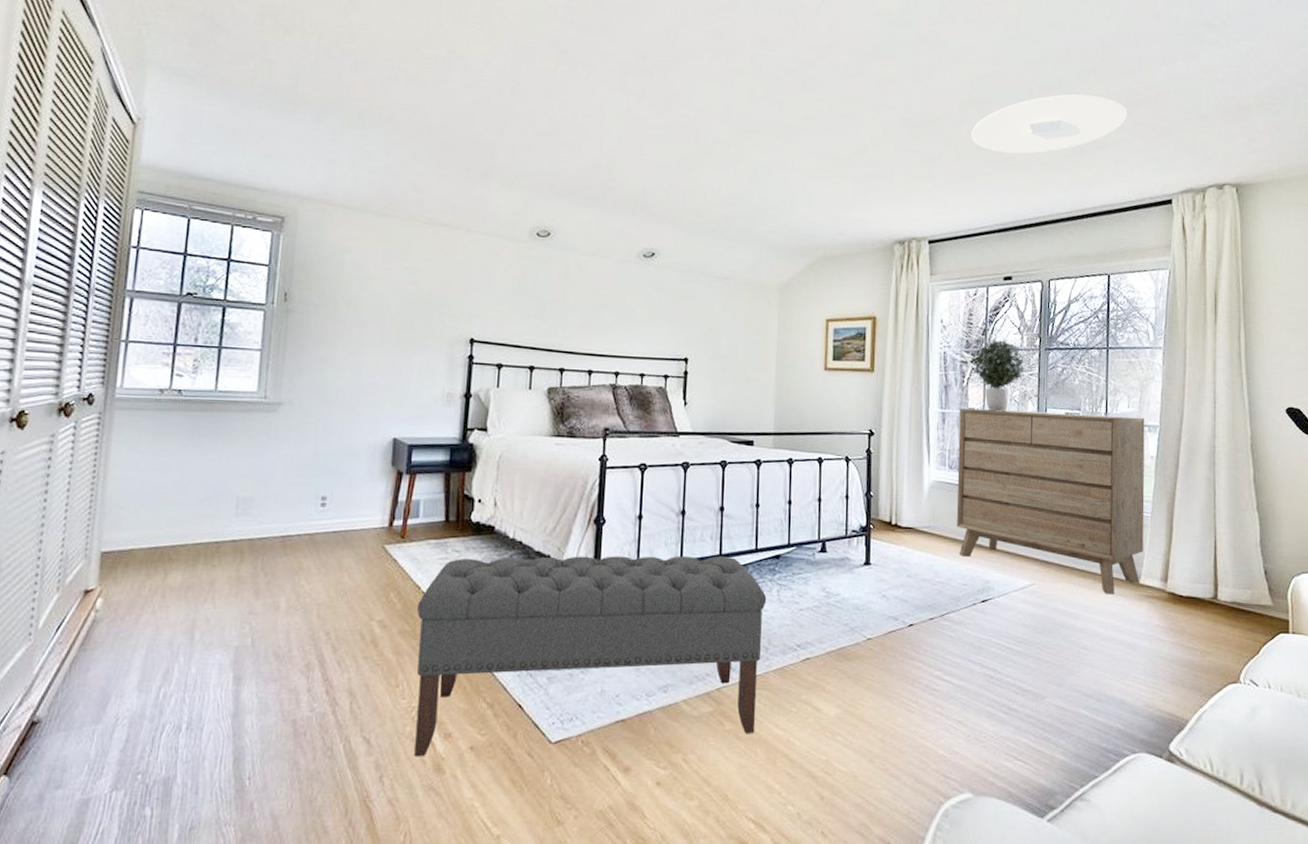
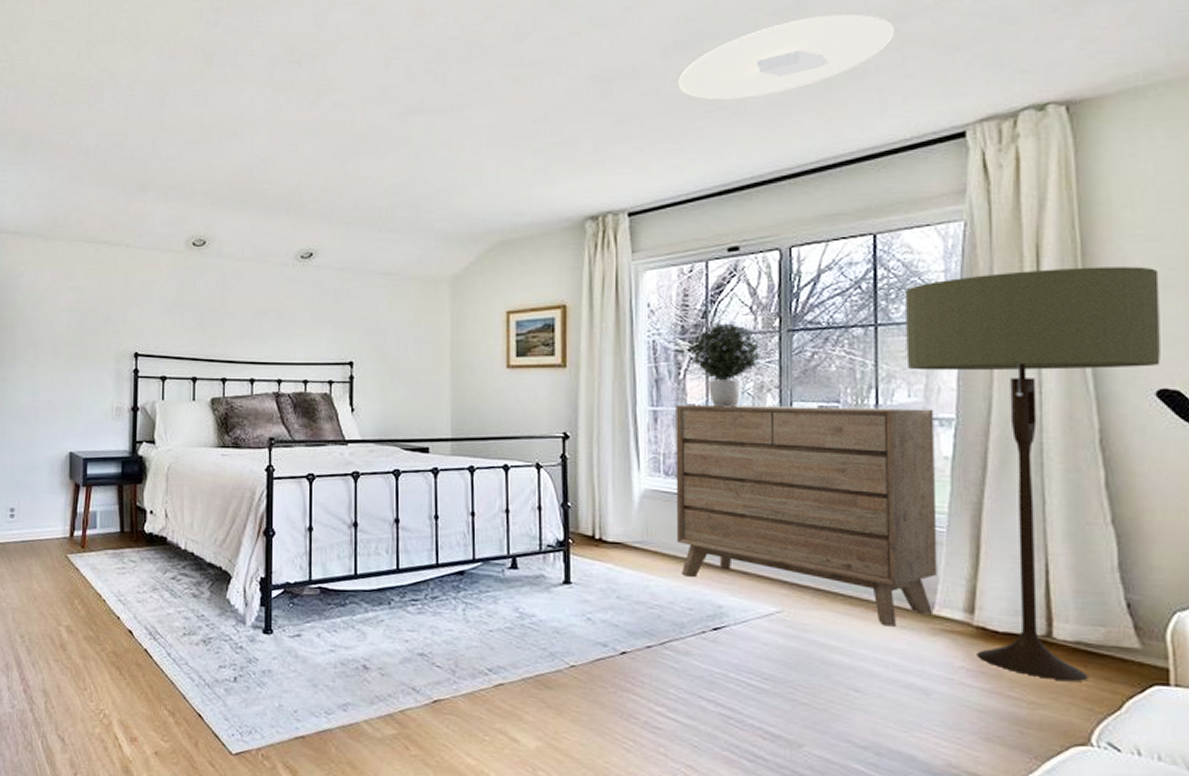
bench: present [414,555,767,756] -> none [100,568,451,761]
floor lamp: none [1128,311,1290,633] -> present [904,266,1160,681]

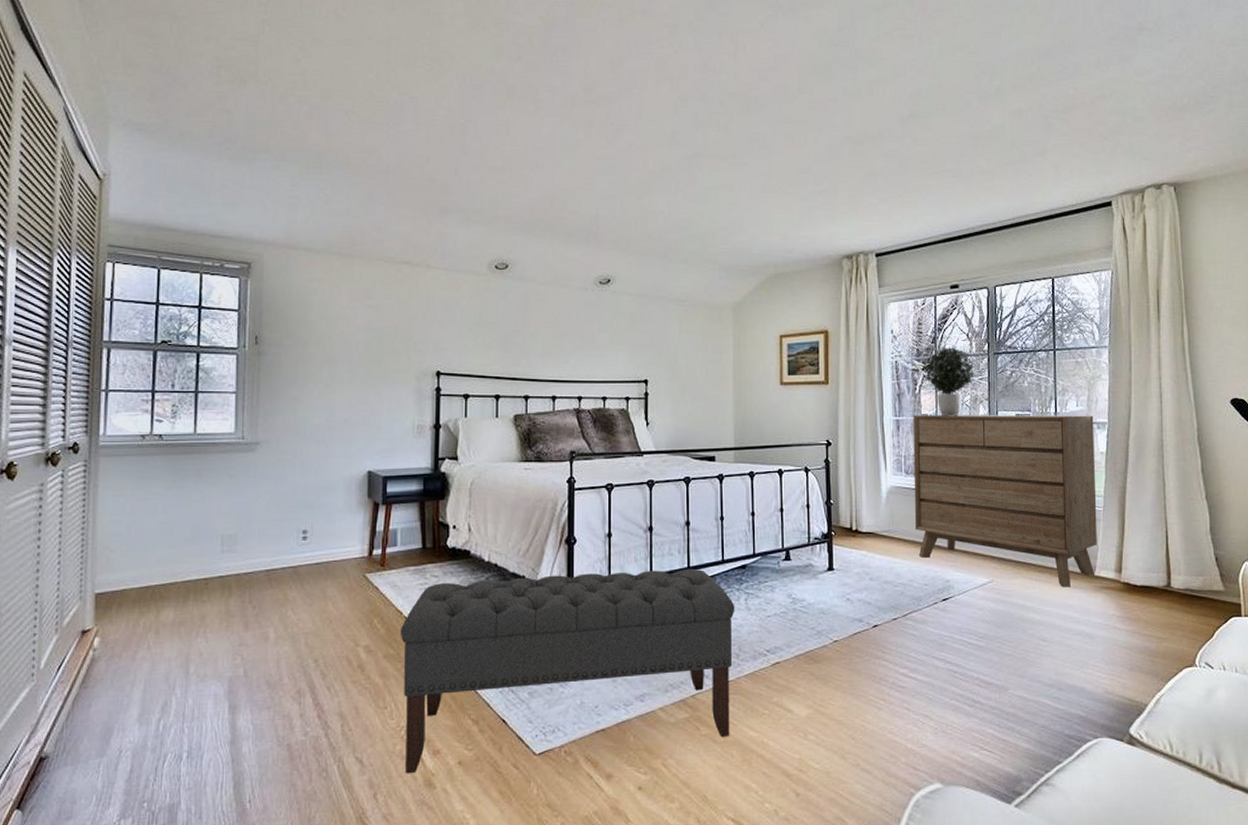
bench: none [100,568,451,761] -> present [401,568,735,773]
ceiling light: present [679,13,895,101] -> none [913,102,1065,165]
floor lamp: present [904,266,1160,681] -> none [1073,307,1233,619]

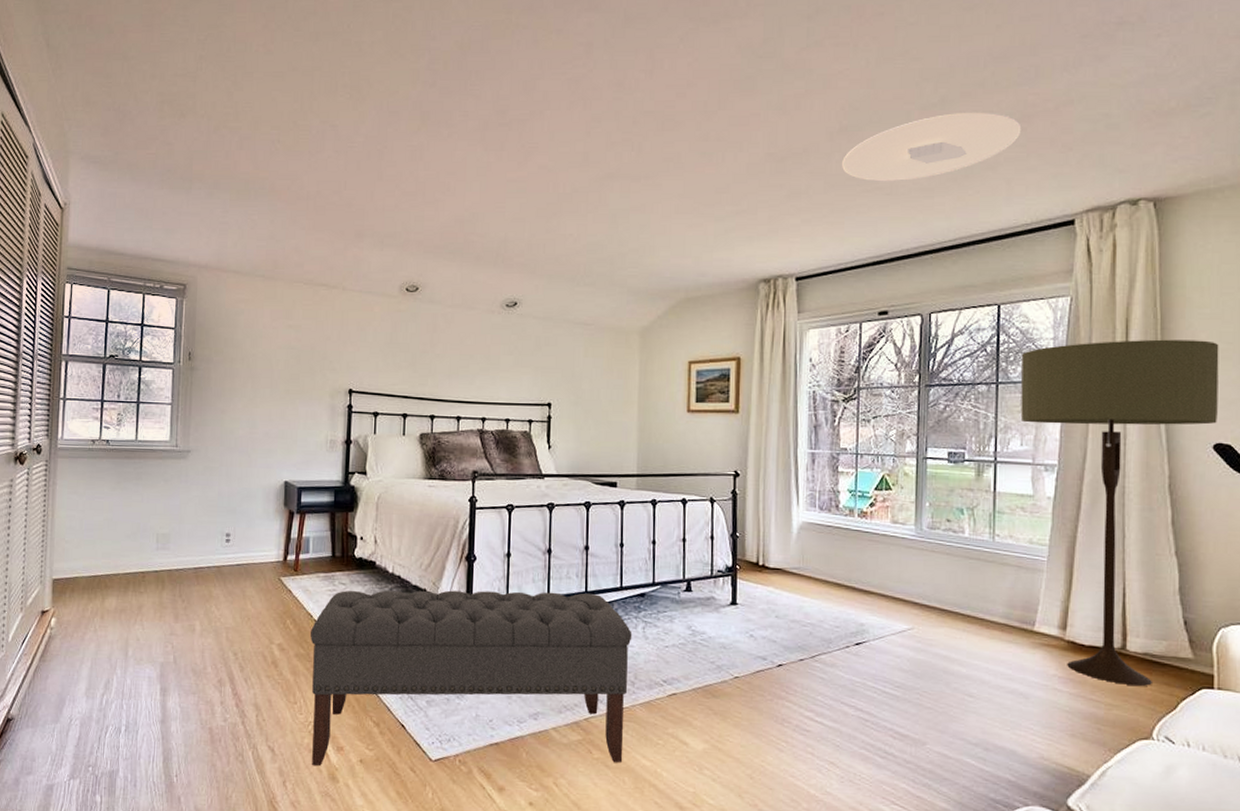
ceiling light: none [913,102,1065,165] -> present [842,112,1022,182]
dresser: present [913,415,1097,587] -> none [828,448,1041,641]
potted plant: present [922,347,978,416] -> none [843,377,906,452]
floor lamp: none [1073,307,1233,619] -> present [1020,339,1219,686]

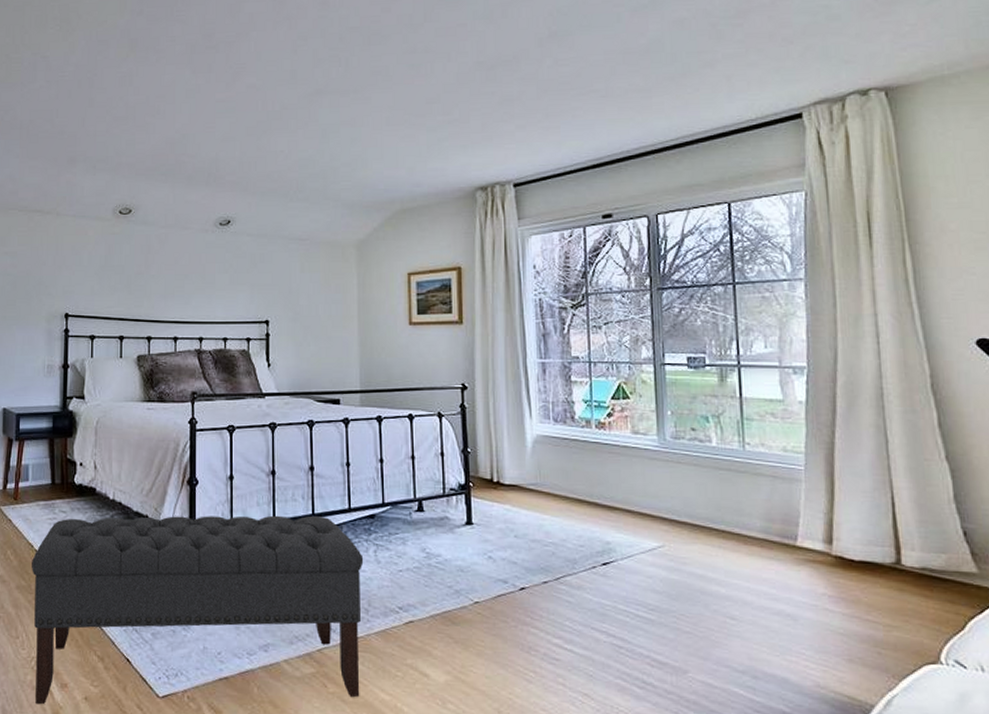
ceiling light: present [842,112,1022,182] -> none [554,10,738,85]
floor lamp: present [1020,339,1219,686] -> none [757,231,978,604]

